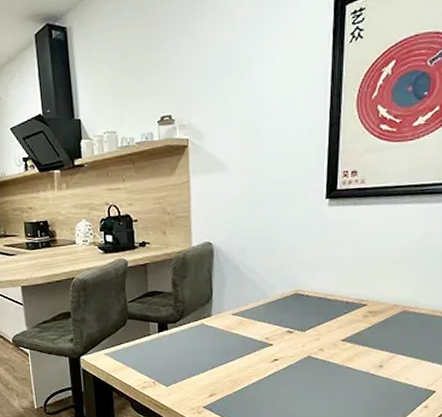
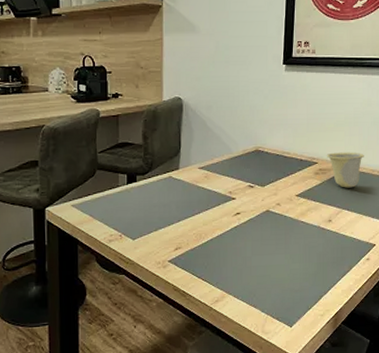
cup: none [378,291,424,331] -> present [327,152,364,188]

